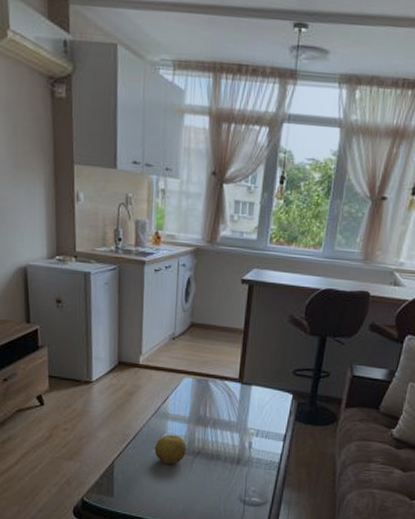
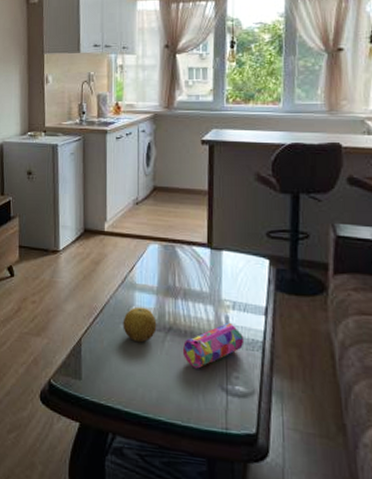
pencil case: none [208,447,264,485] -> present [182,322,245,369]

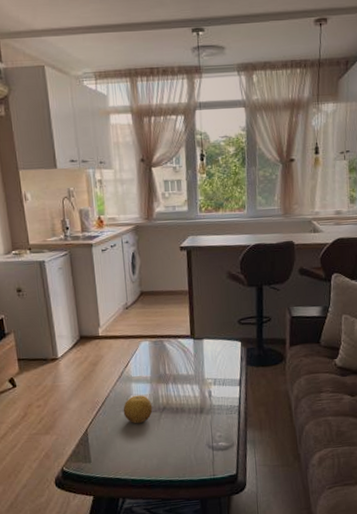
pencil case: present [182,322,245,369] -> none [175,395,224,436]

